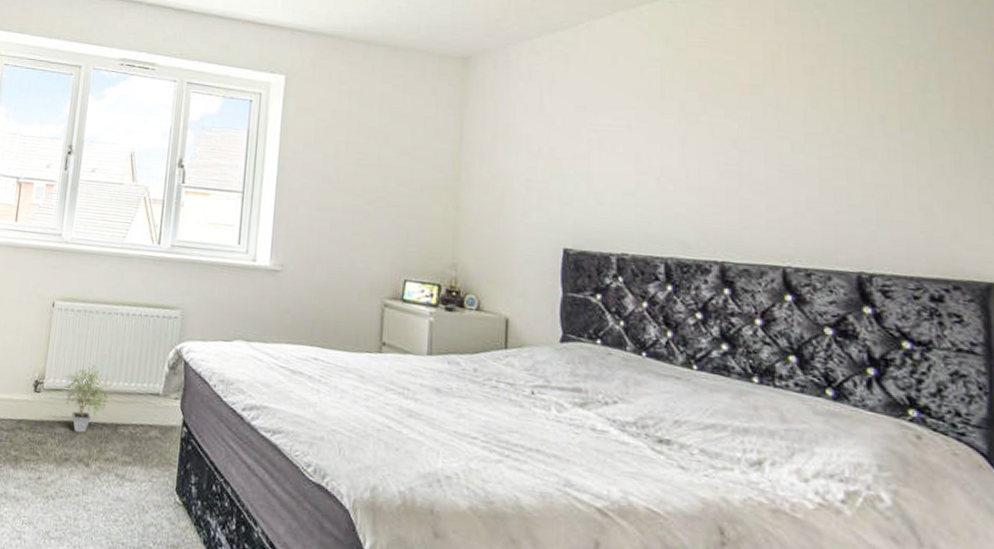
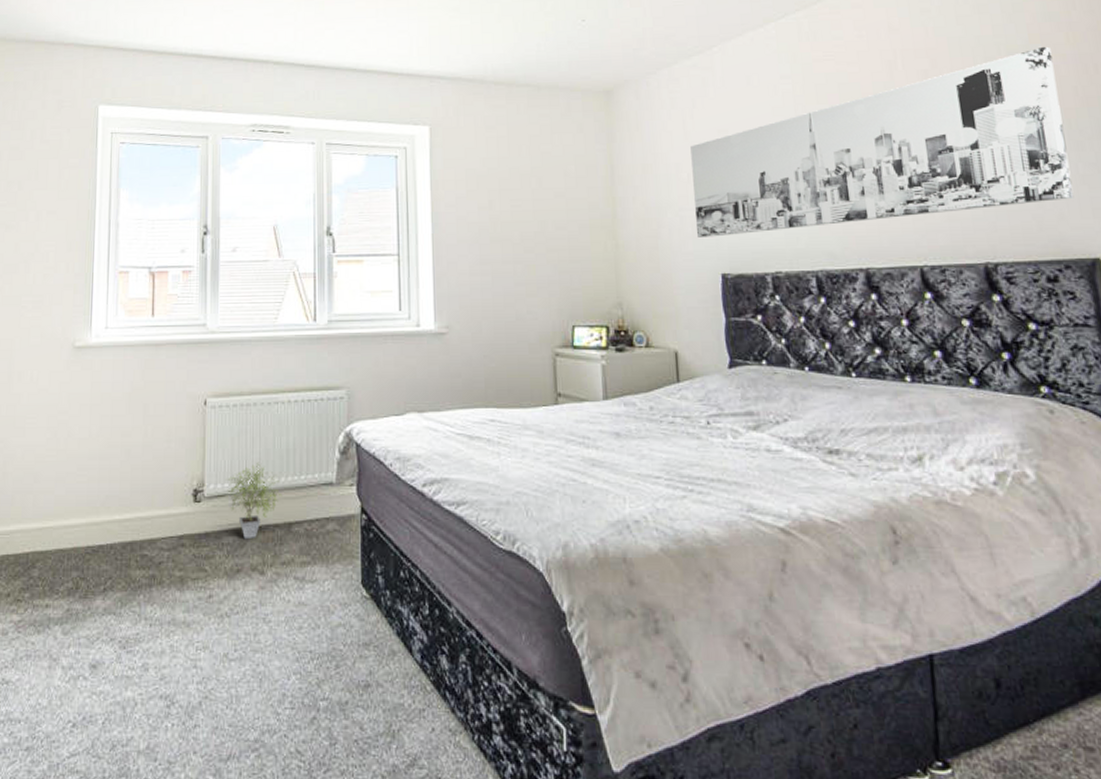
wall art: none [543,52,974,217] -> present [690,46,1074,237]

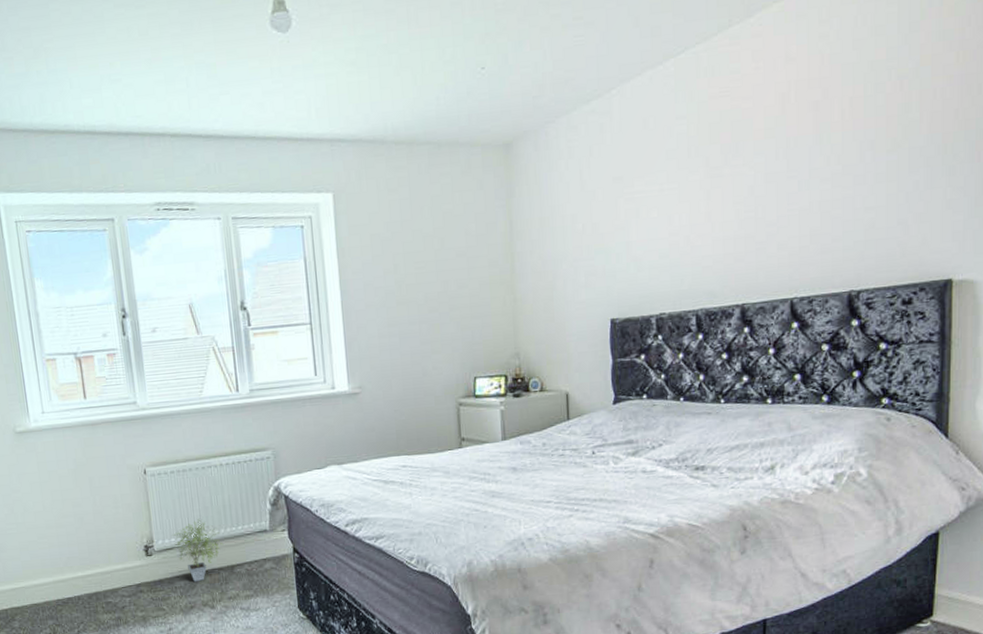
wall art: present [690,46,1074,237] -> none [586,68,940,286]

